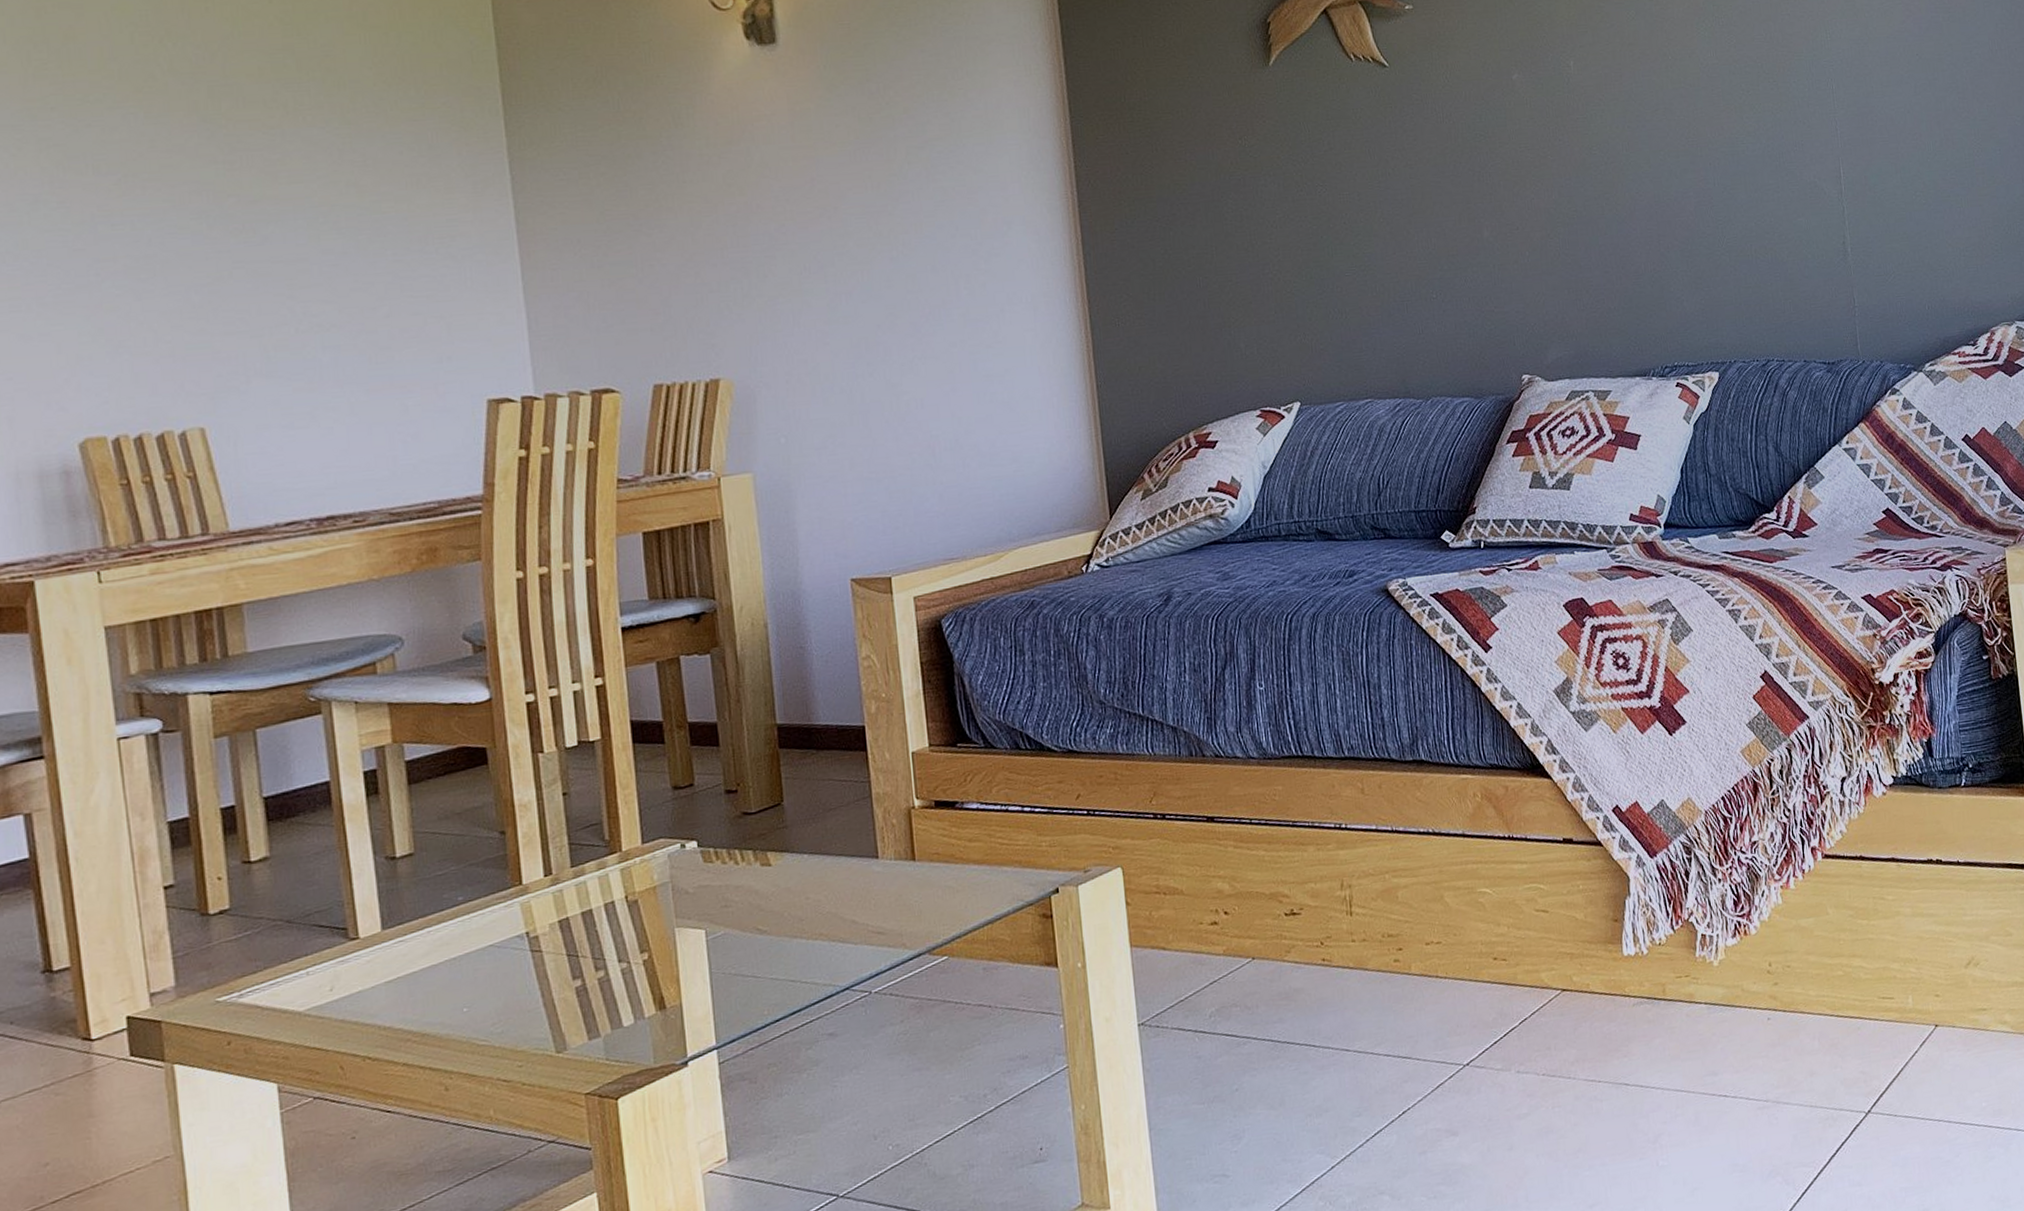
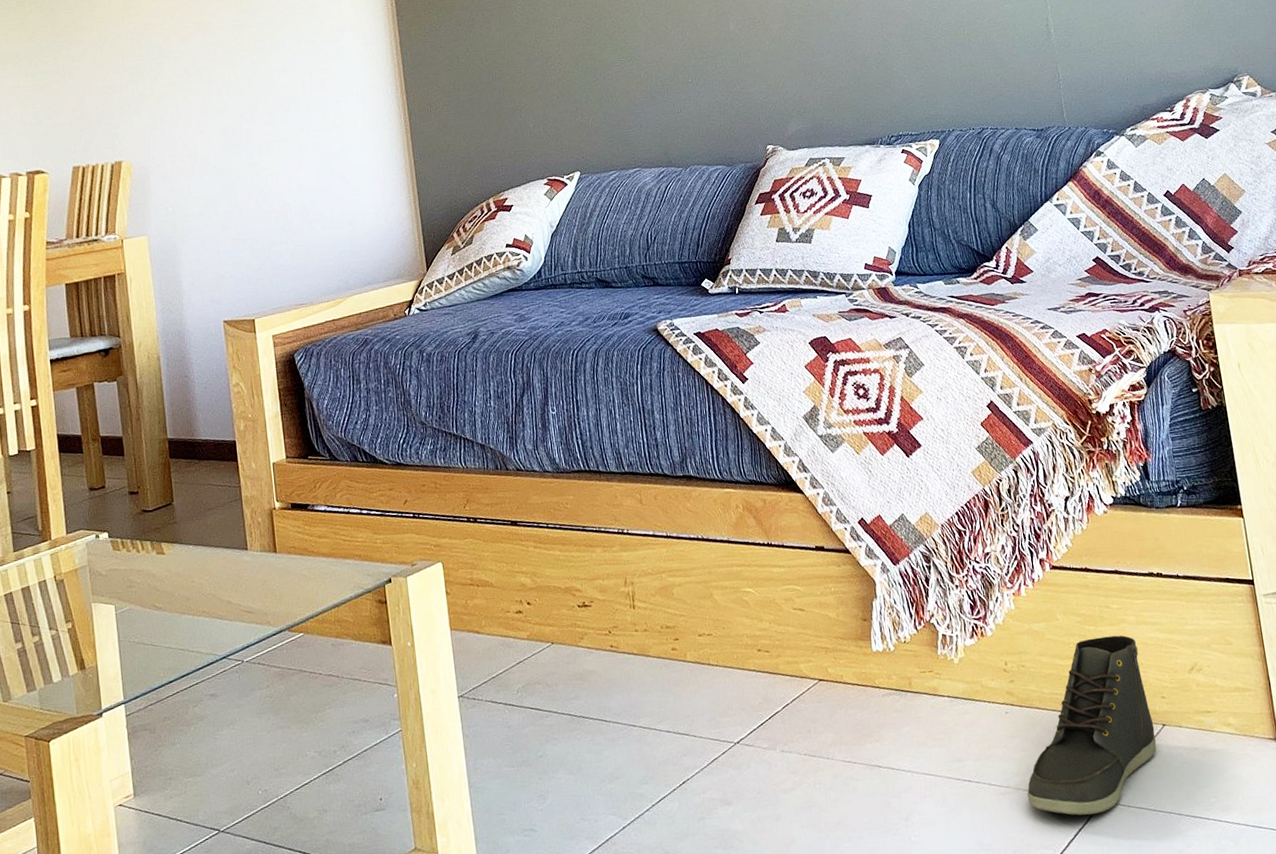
sneaker: none [1788,929,1928,1129] -> present [1027,635,1157,816]

